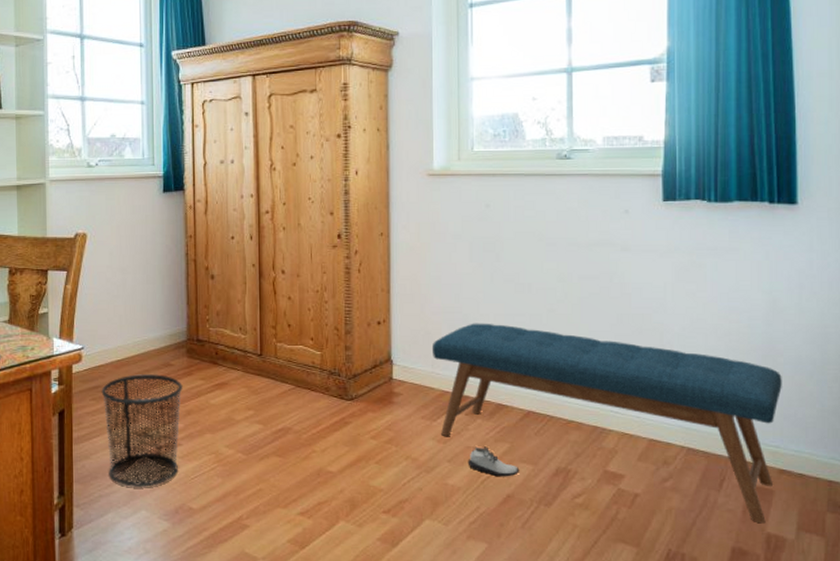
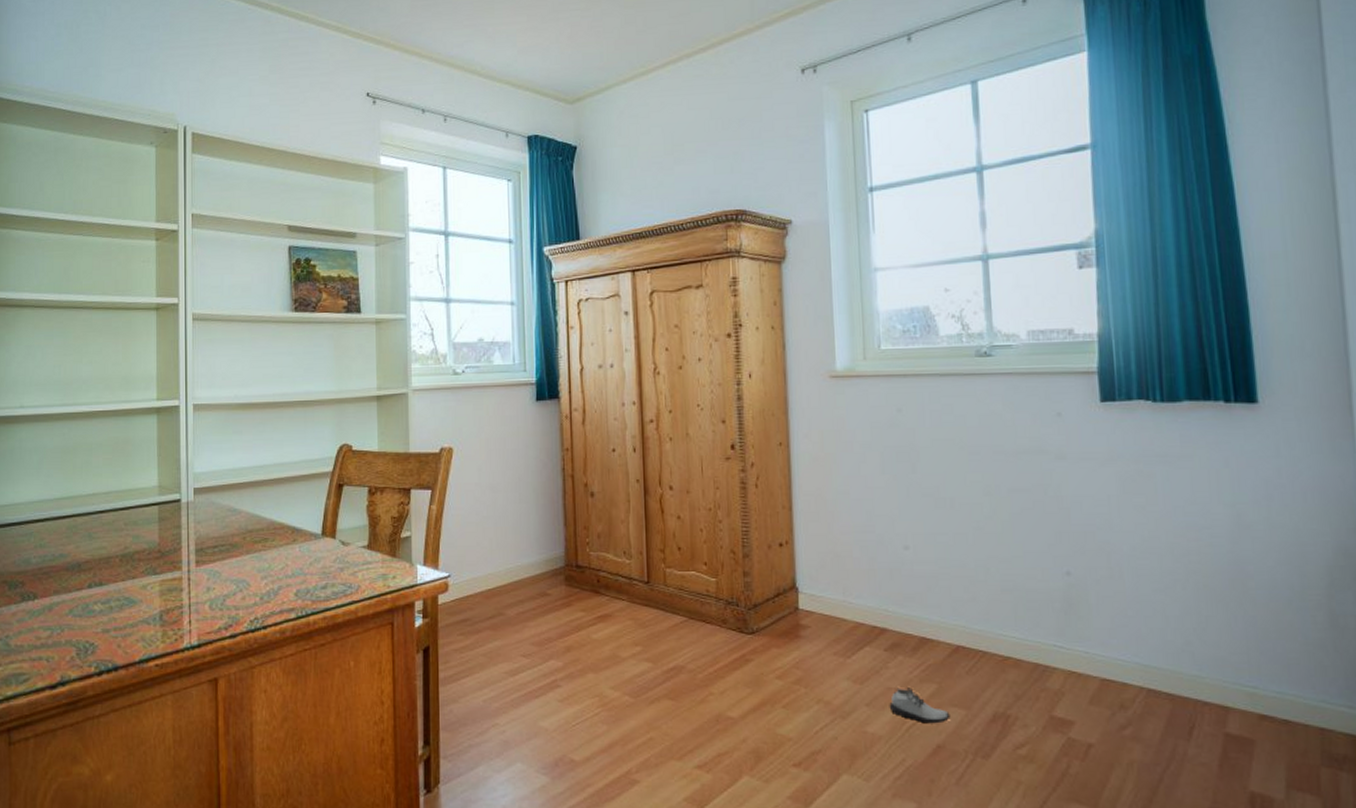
waste bin: present [101,374,183,487] -> none [470,605,561,735]
bench: present [431,323,782,524] -> none [842,543,1256,780]

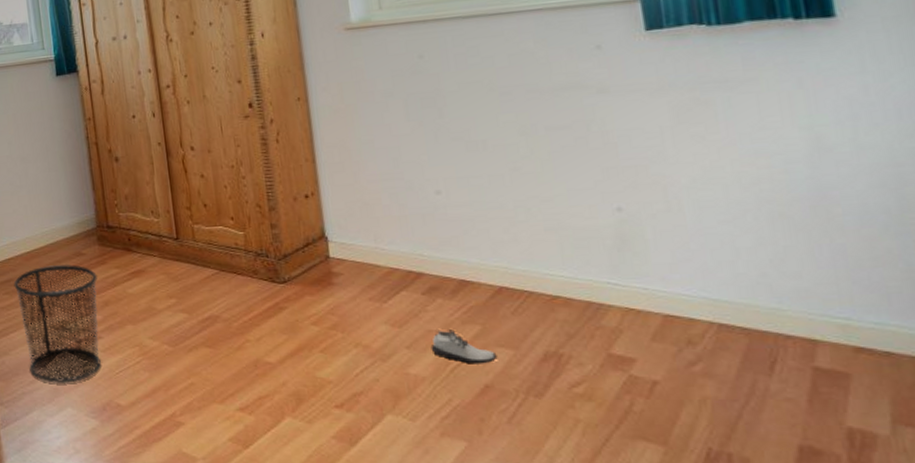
waste bin: none [470,605,561,735] -> present [13,265,101,383]

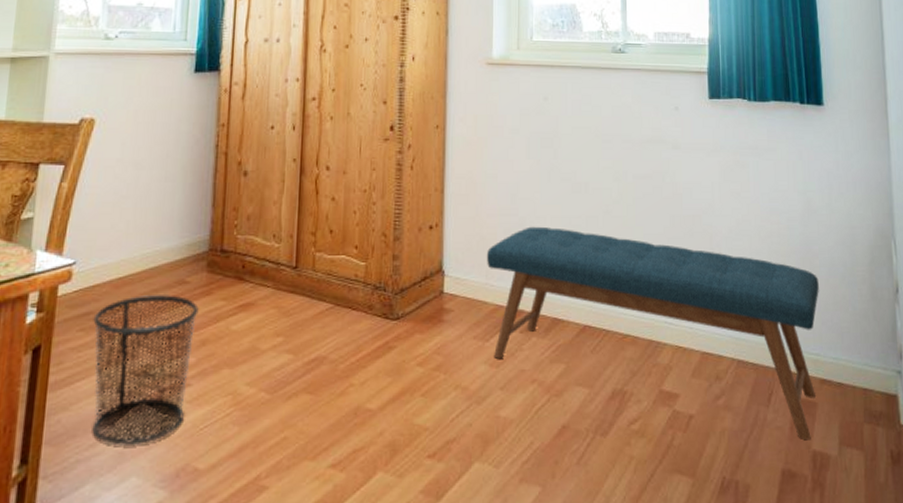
bench: none [371,188,848,416] -> present [486,226,819,440]
shoe: present [430,329,498,364] -> none [521,369,575,405]

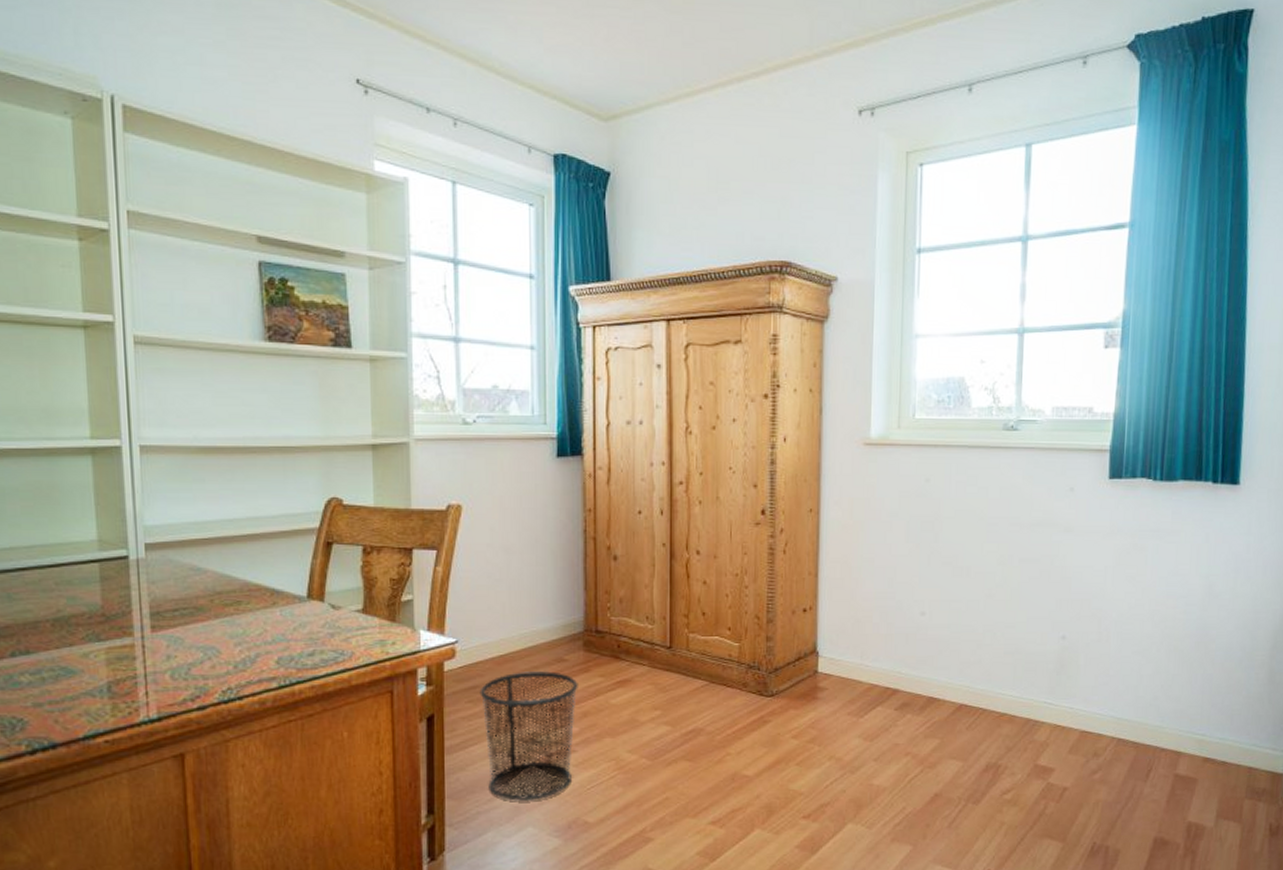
bench: present [486,226,819,440] -> none [861,610,1213,813]

